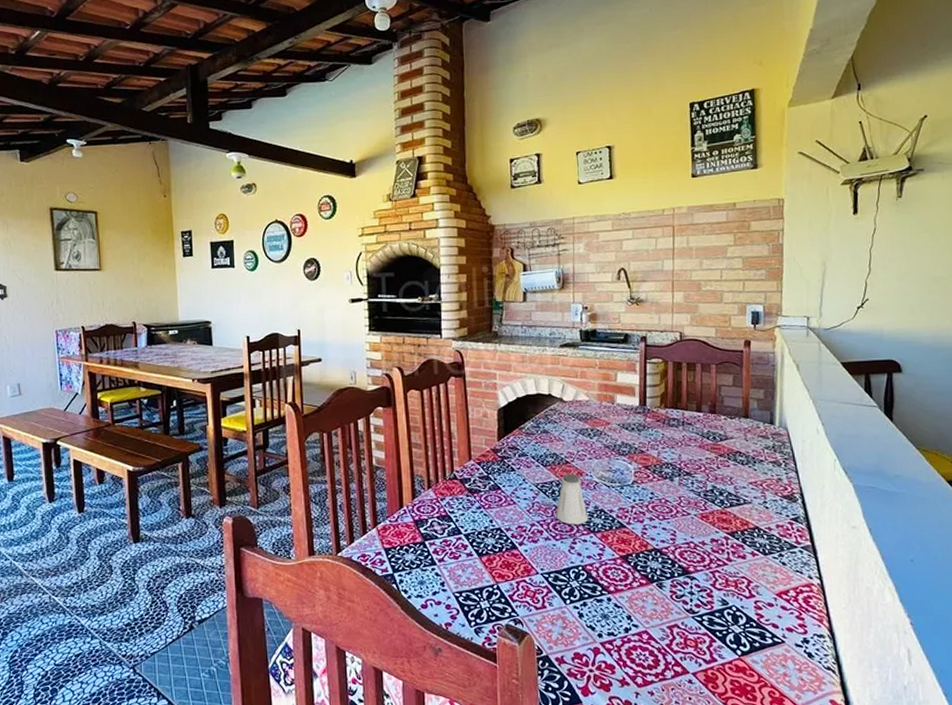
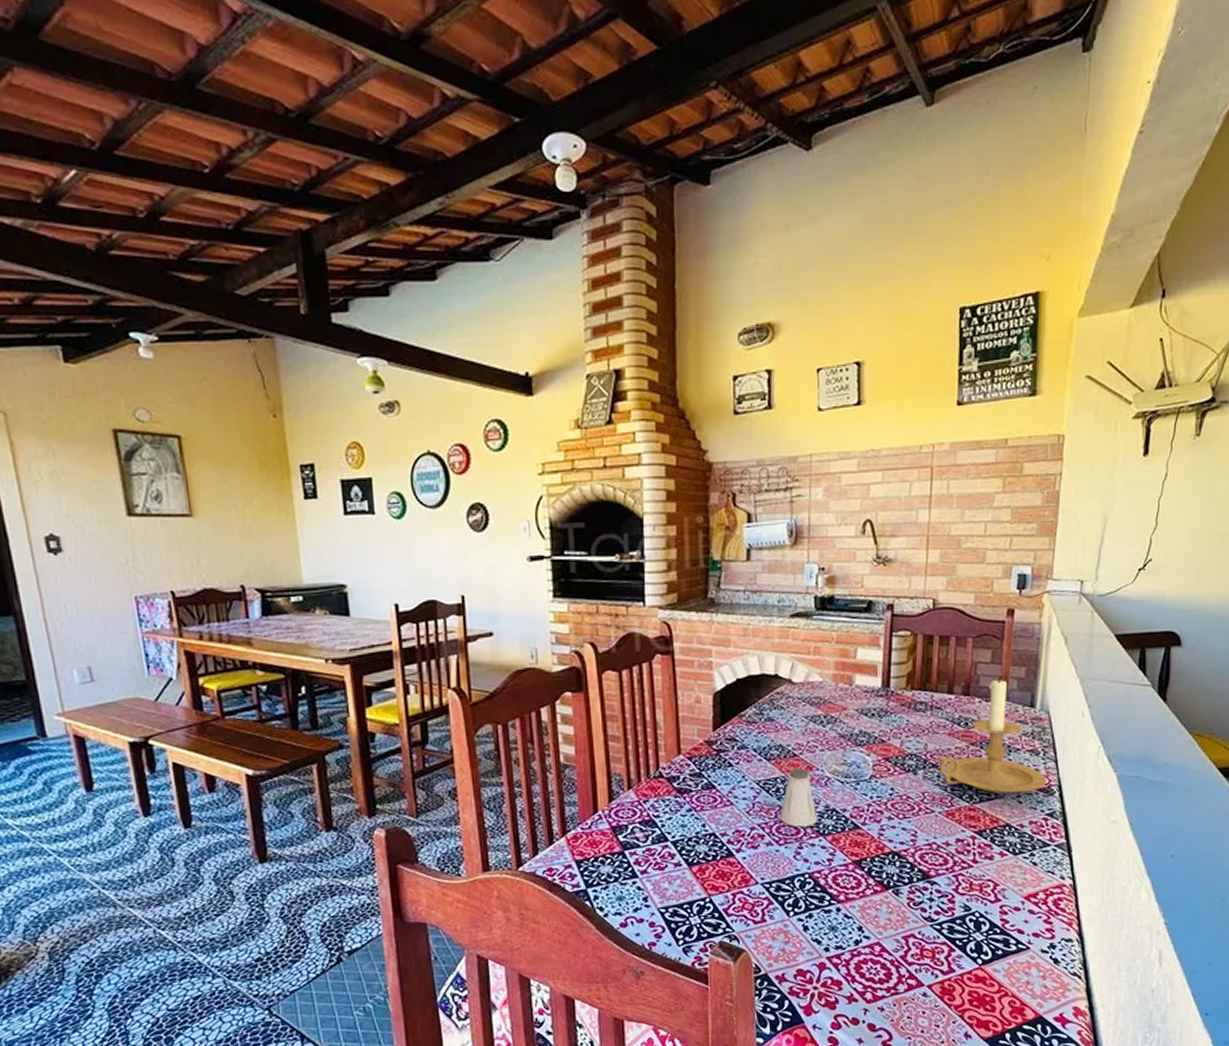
candle holder: none [692,397,789,500] -> present [939,676,1046,794]

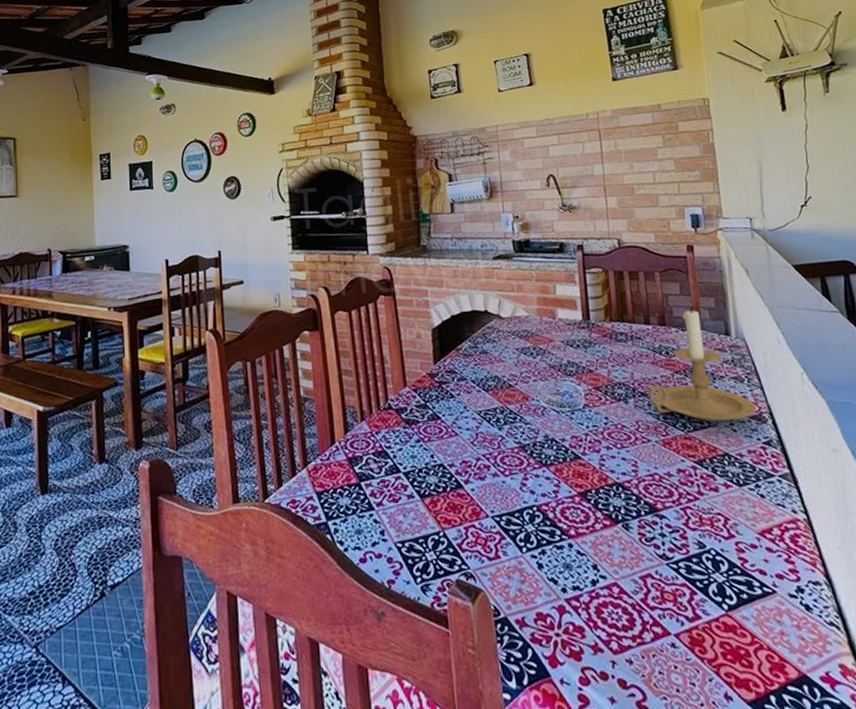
saltshaker: present [780,767,818,827] -> none [502,398,540,458]

